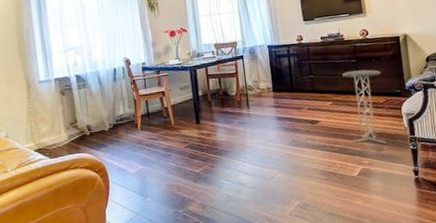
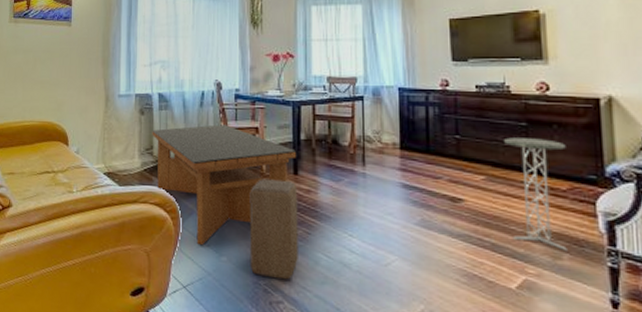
coffee table: none [74,93,197,193] -> present [152,125,296,246]
stool: none [163,129,207,207] -> present [250,178,298,280]

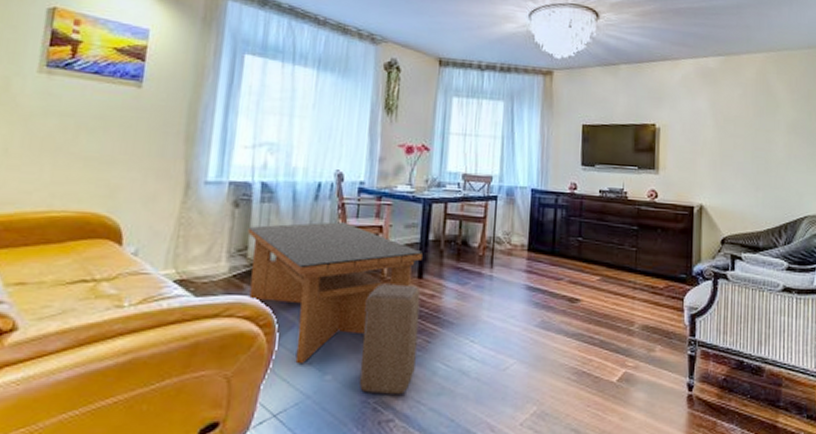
side table: present [504,137,567,252] -> none [618,240,666,344]

